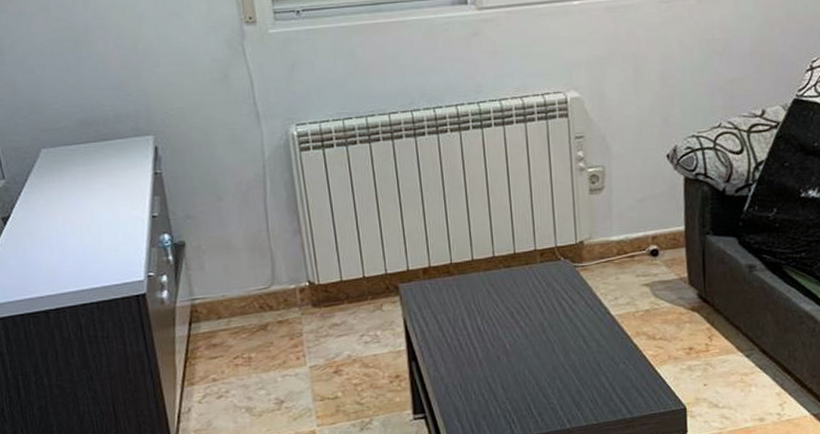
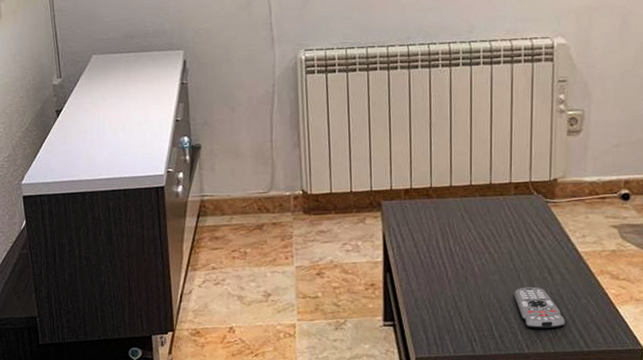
remote control: none [550,358,605,402] -> present [514,287,565,329]

